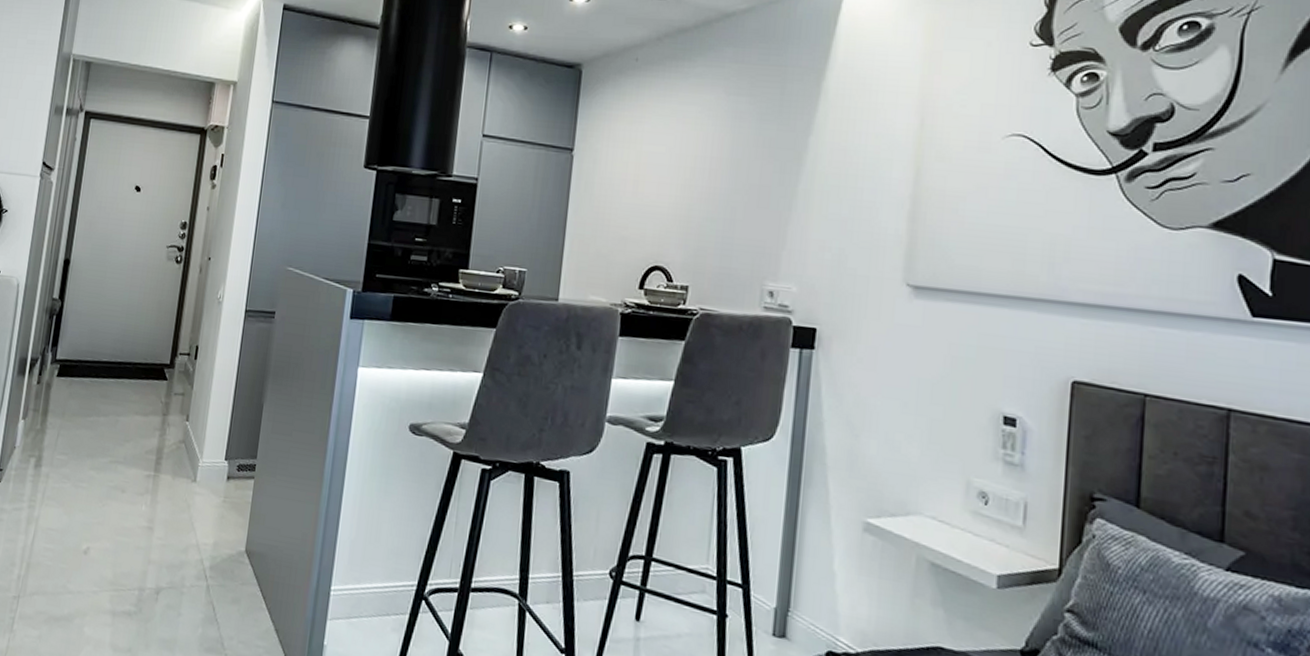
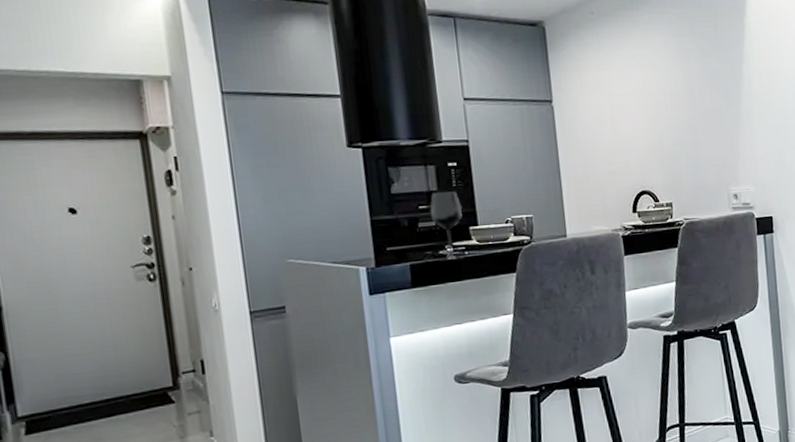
wine glass: none [423,227,457,302] -> present [430,191,465,262]

